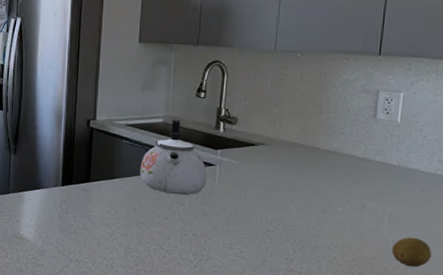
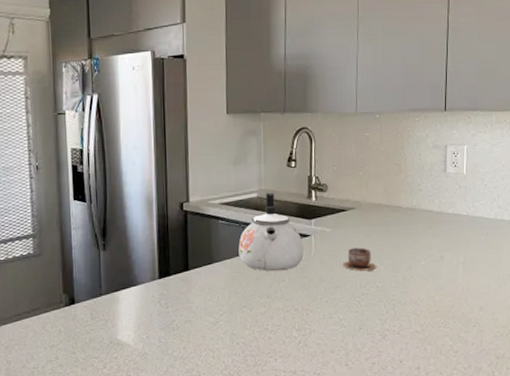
cup: none [247,183,286,208] -> present [342,247,377,271]
fruit: present [391,237,432,267] -> none [467,280,499,309]

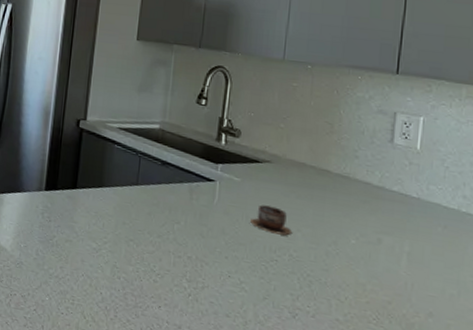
kettle: present [238,192,304,272] -> none [132,126,206,213]

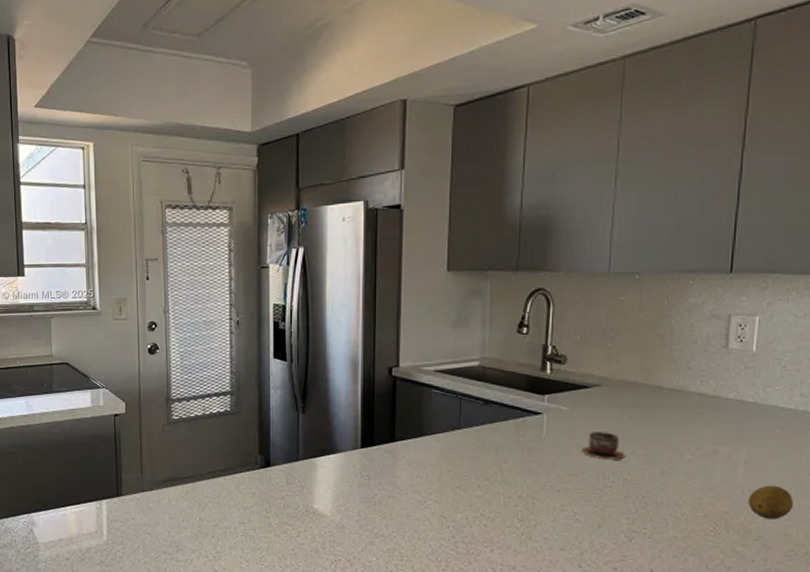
fruit: none [410,280,457,317] -> present [748,485,794,520]

